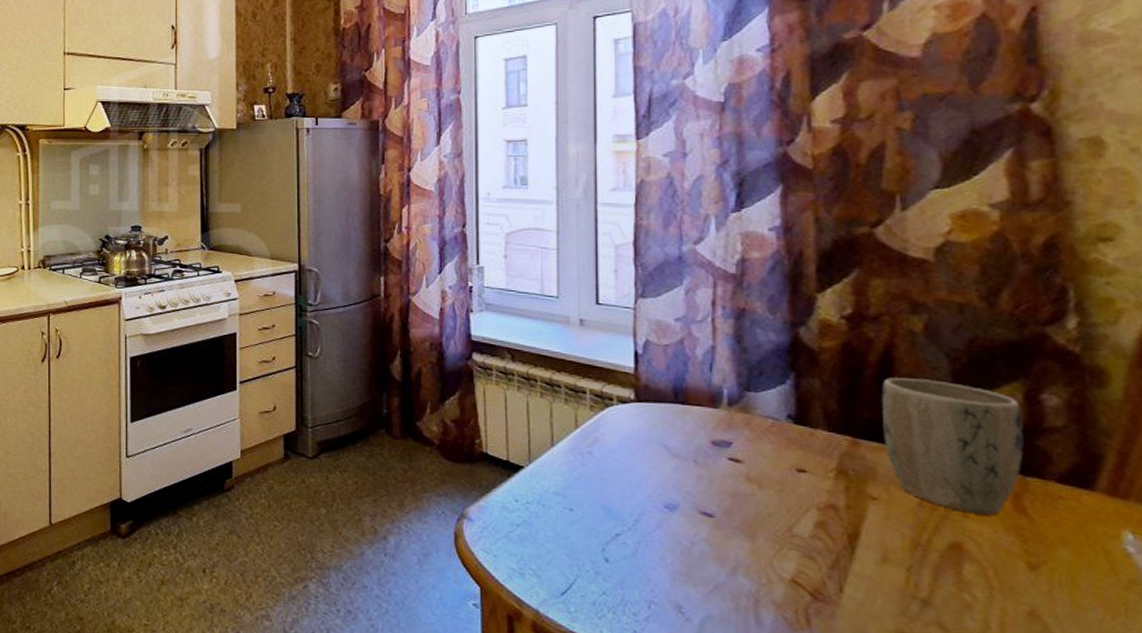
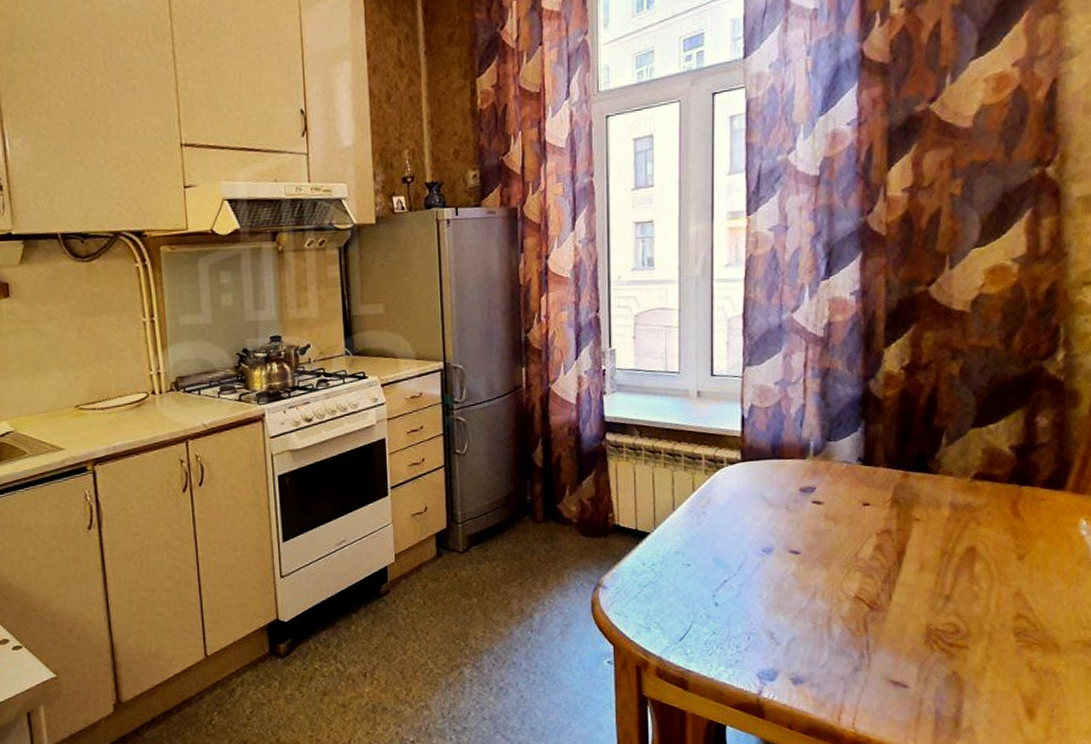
plant pot: present [882,377,1024,515] -> none [926,414,1023,521]

